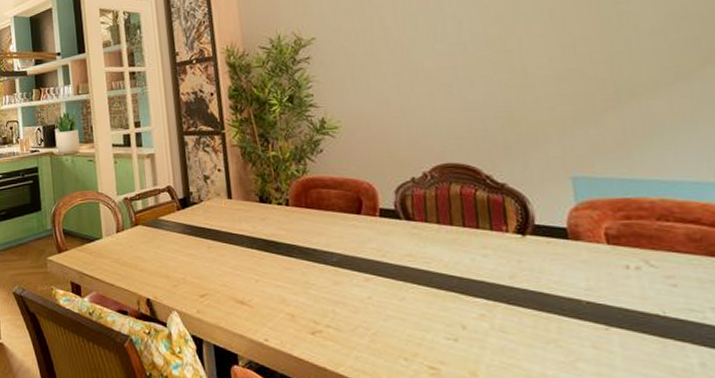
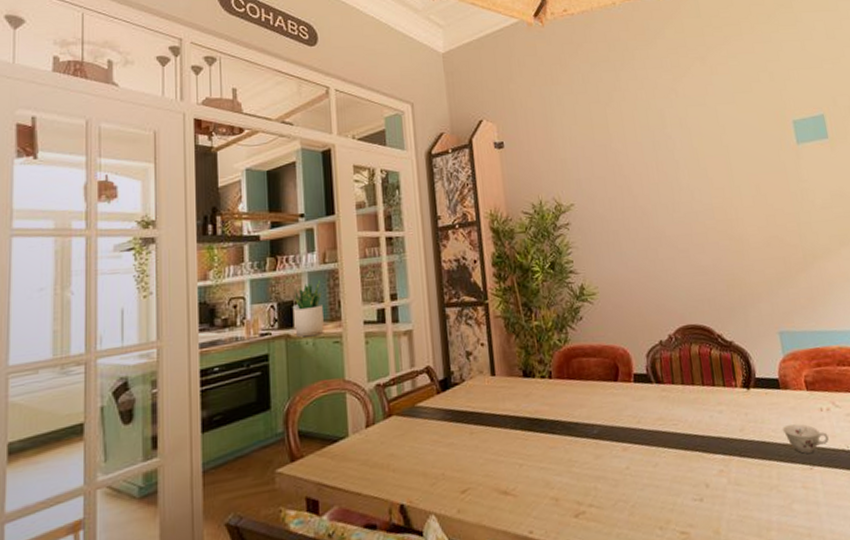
teacup: none [567,279,636,312] -> present [782,424,829,454]

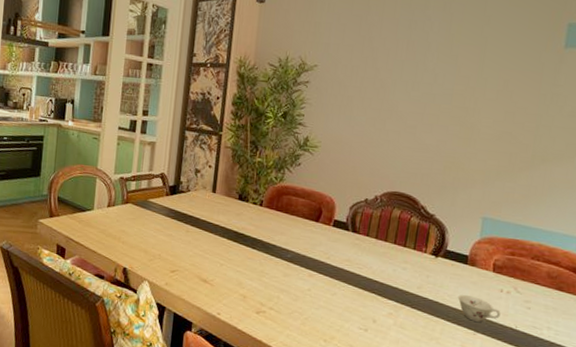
planter: present [293,279,324,338] -> none [65,86,90,130]

